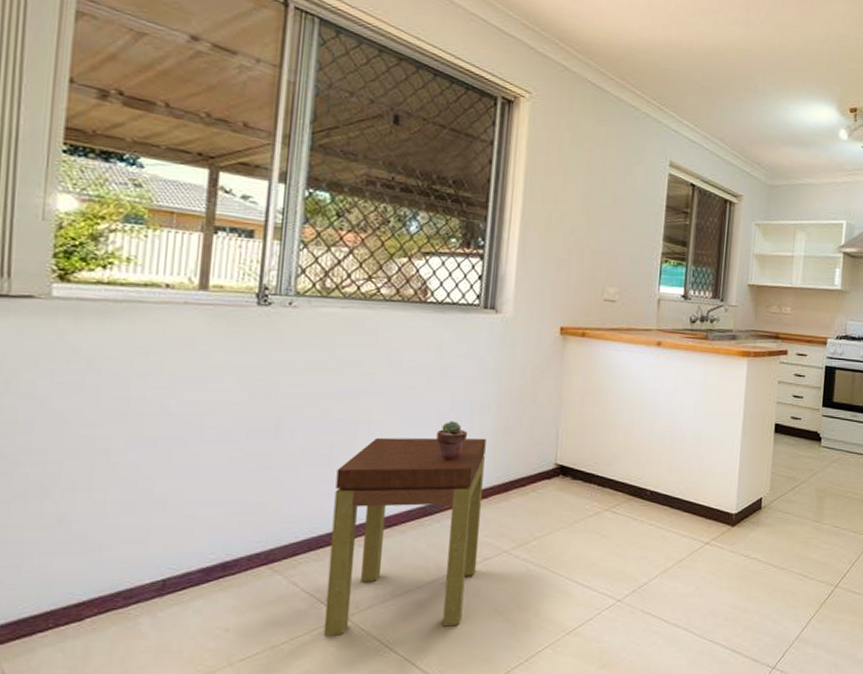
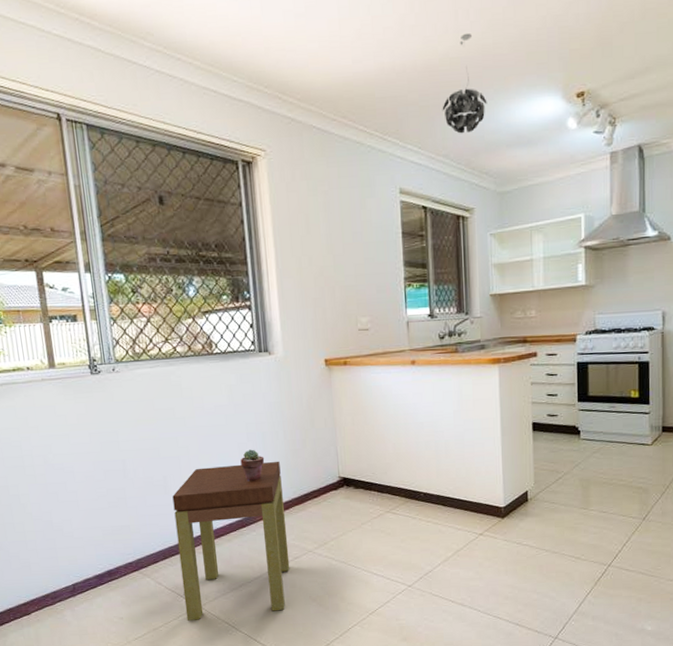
pendant light: none [723,29,768,123] -> present [442,32,487,134]

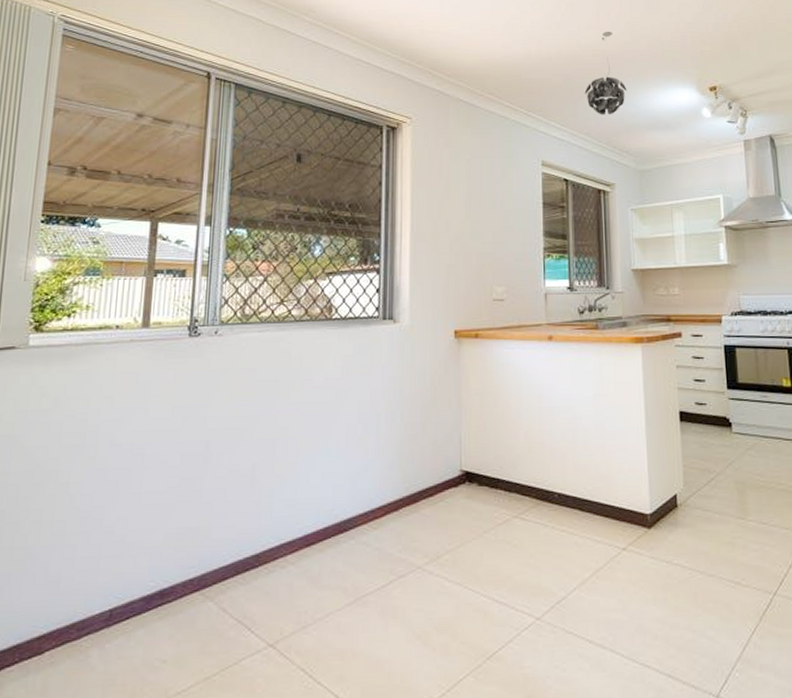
side table: present [172,461,290,621] -> none [251,448,393,666]
potted succulent: present [240,449,265,482] -> none [347,432,376,473]

